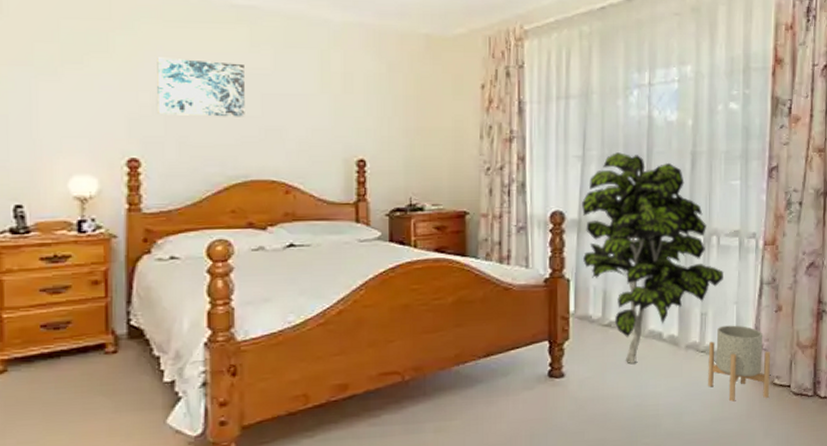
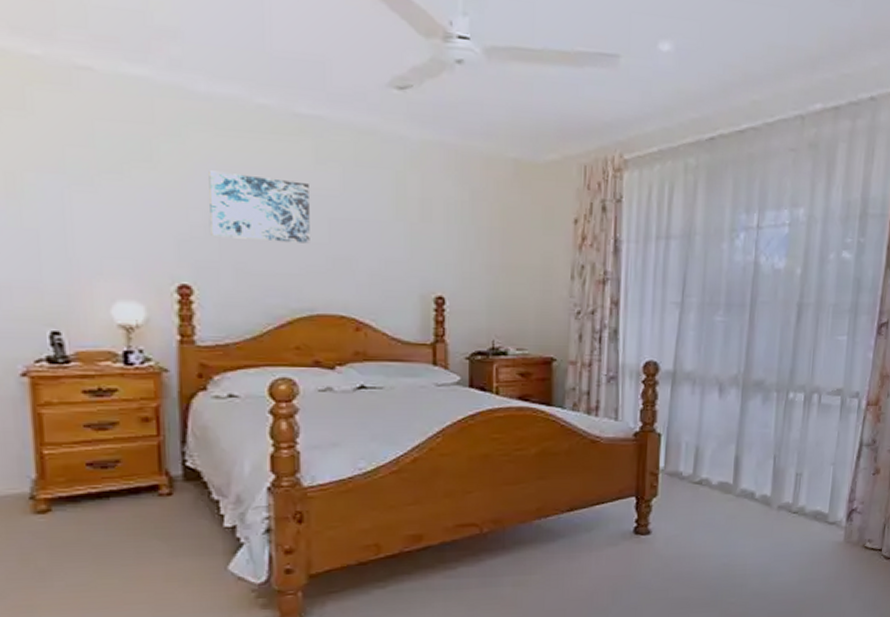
indoor plant: present [582,152,723,364] -> none [676,300,822,522]
planter: present [708,325,771,402] -> none [798,487,865,564]

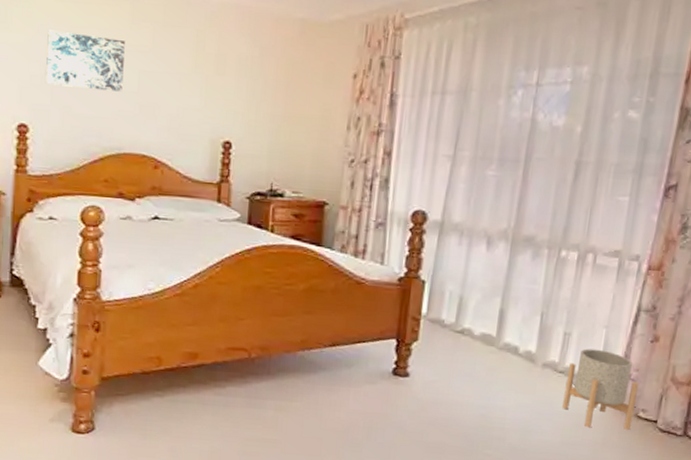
planter: none [798,487,865,564] -> present [562,348,639,430]

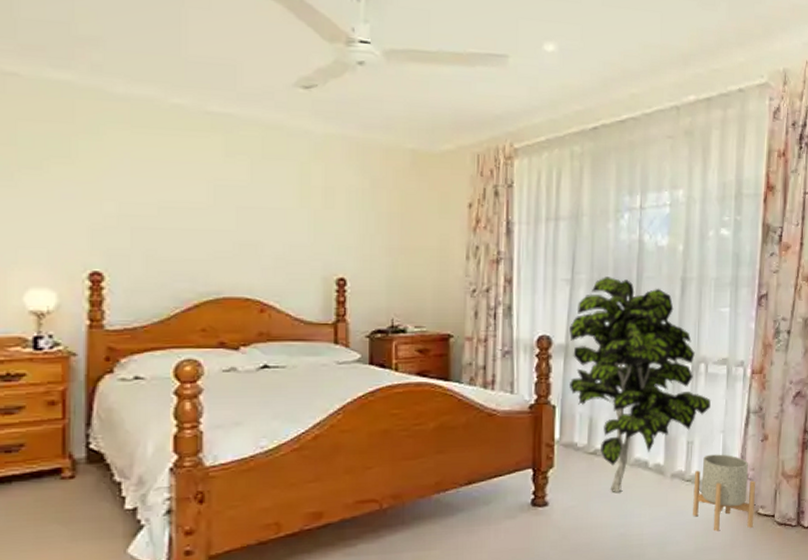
wall art: present [44,30,125,92] -> none [122,165,218,231]
indoor plant: none [441,155,596,374] -> present [569,277,711,492]

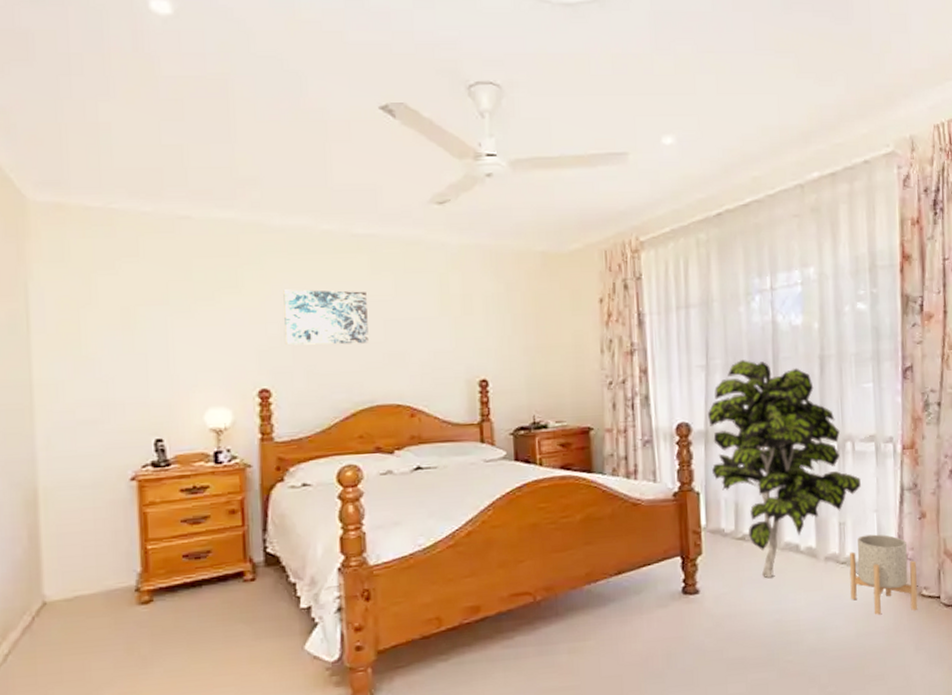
wall art: none [122,165,218,231] -> present [283,289,369,346]

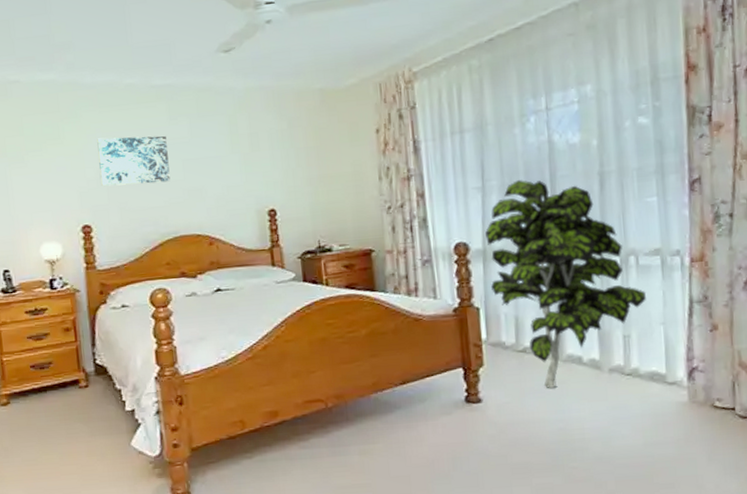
planter: present [849,534,918,615] -> none [635,346,711,426]

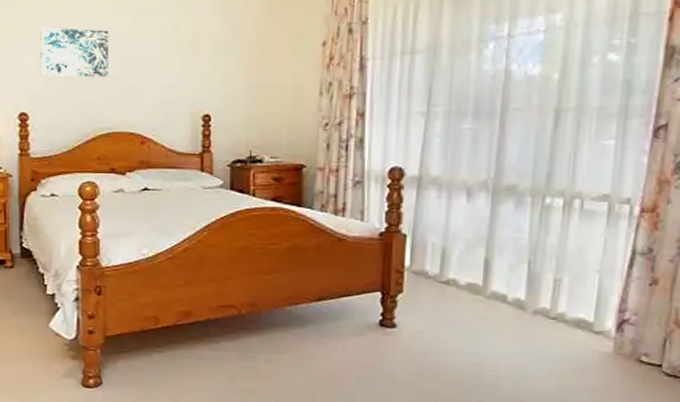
indoor plant: present [485,180,646,388] -> none [422,109,586,322]

